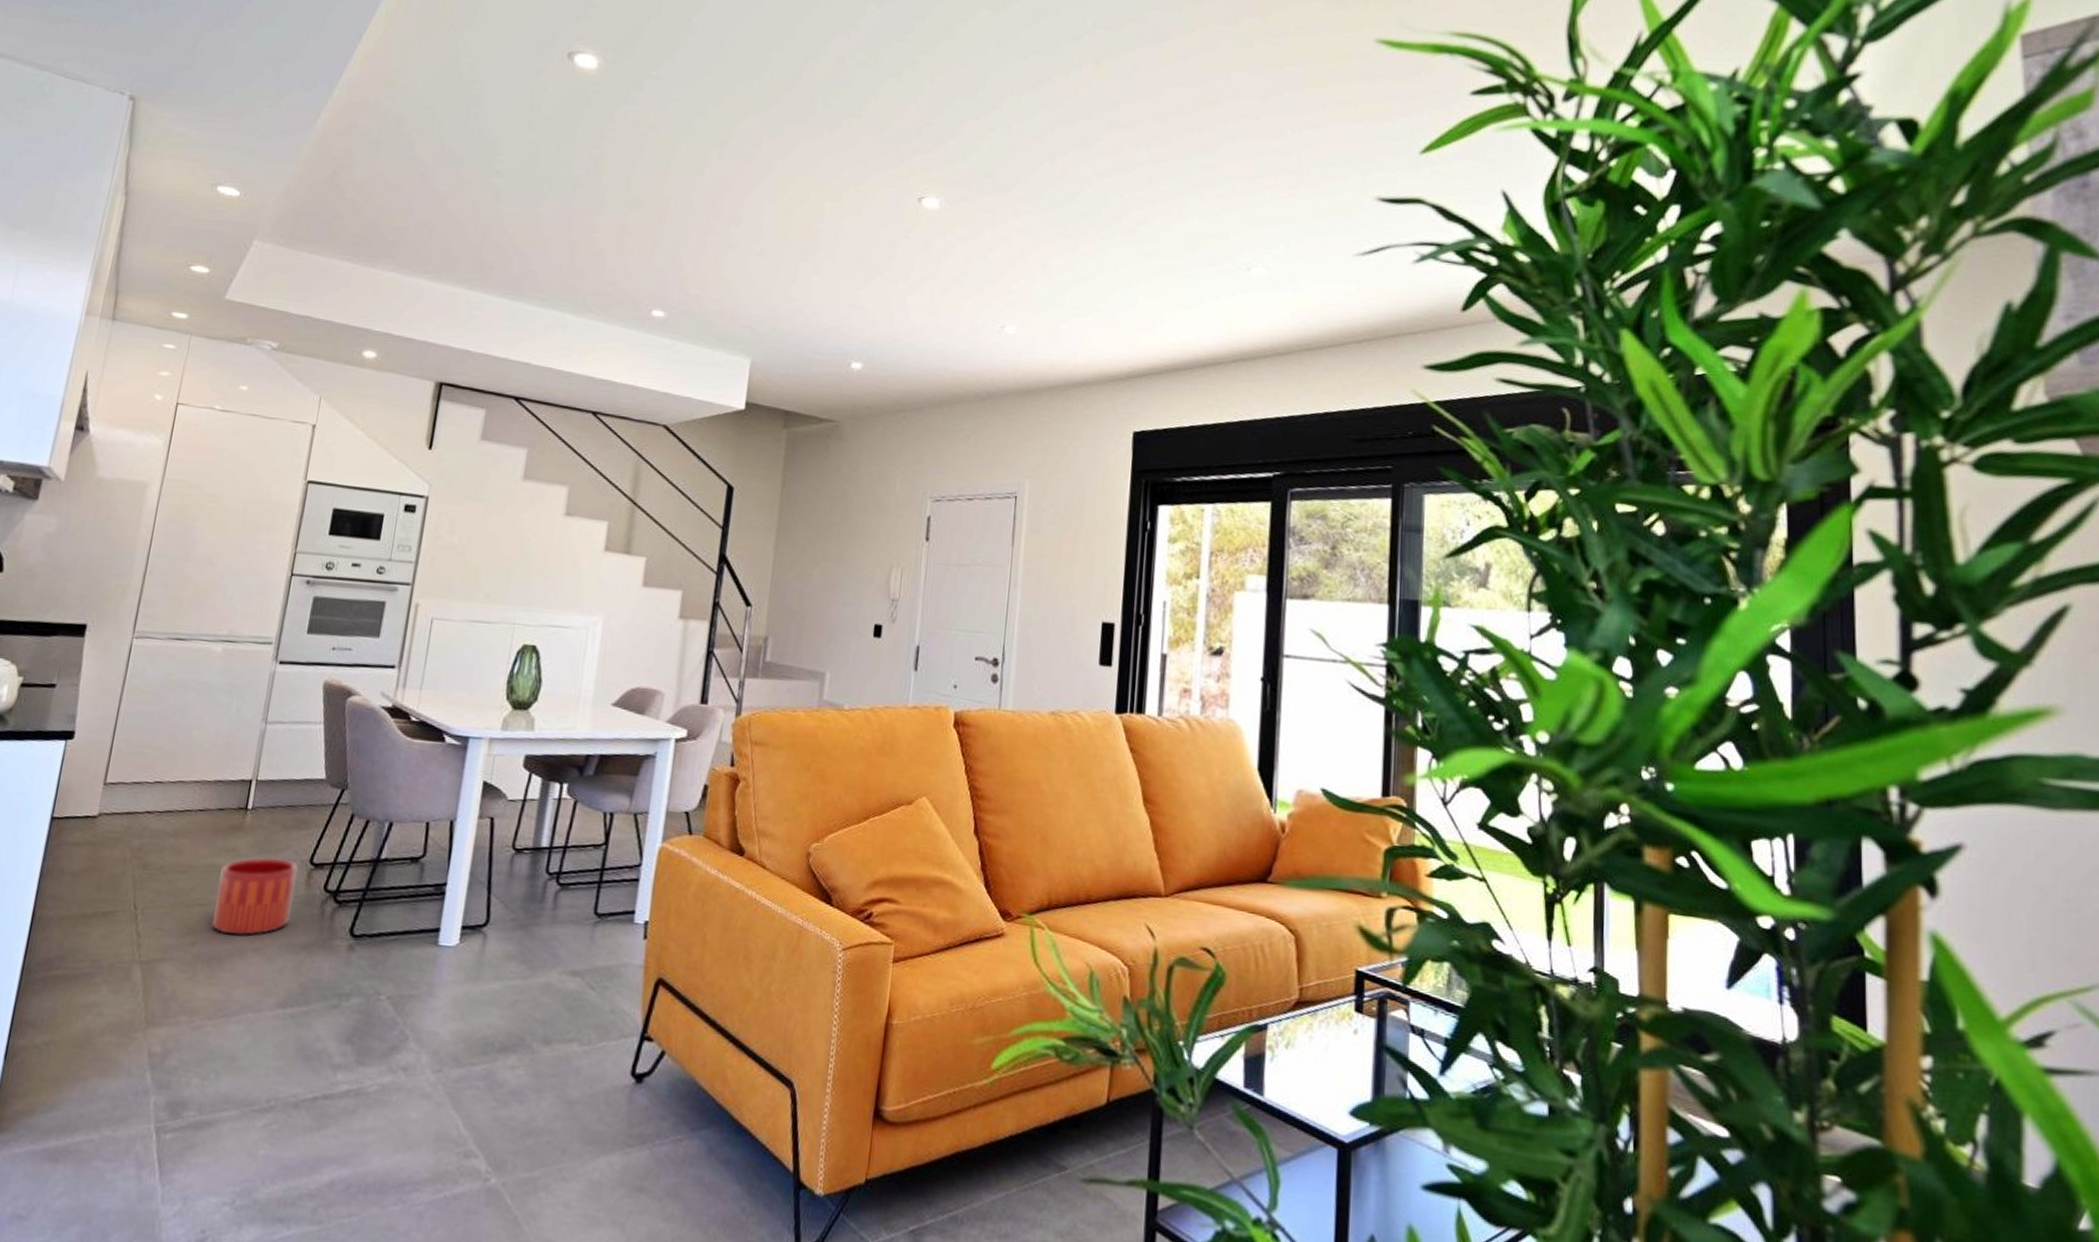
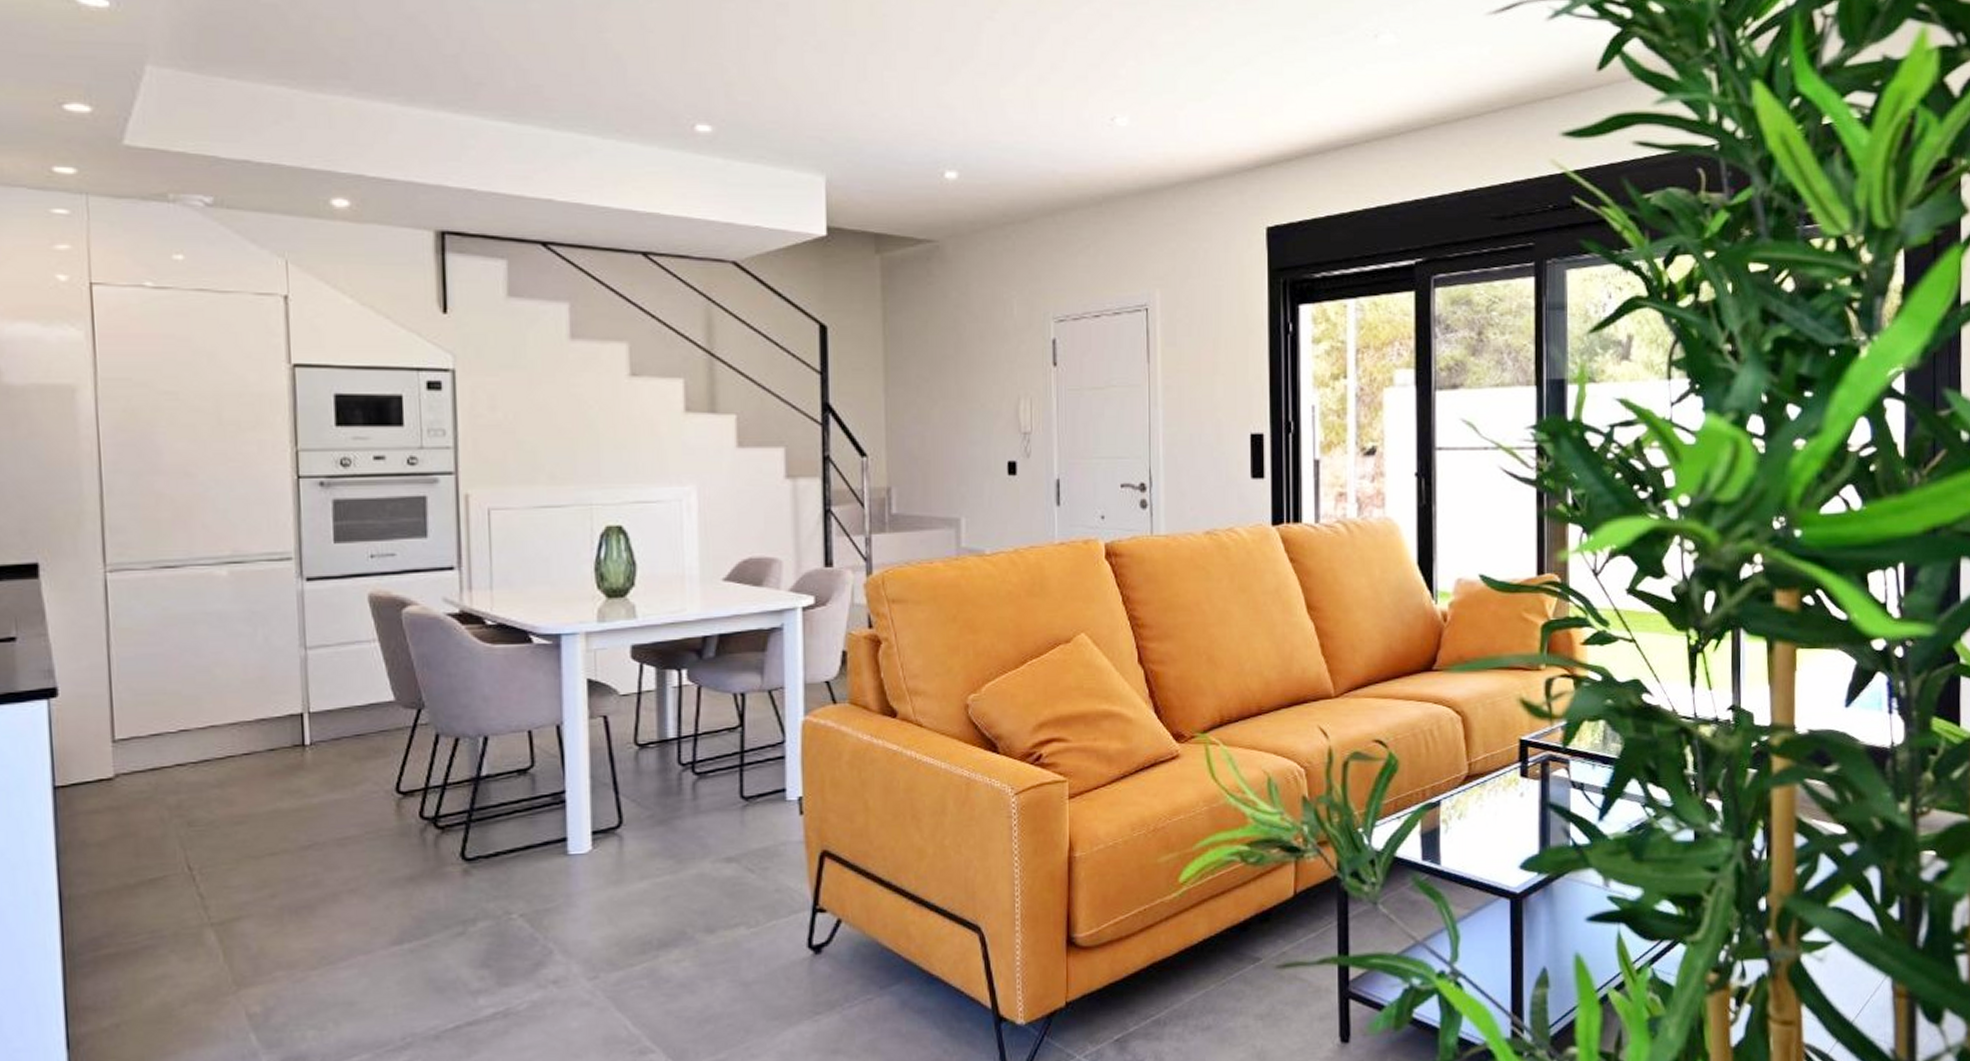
planter: present [212,857,298,935] -> none [287,792,386,880]

